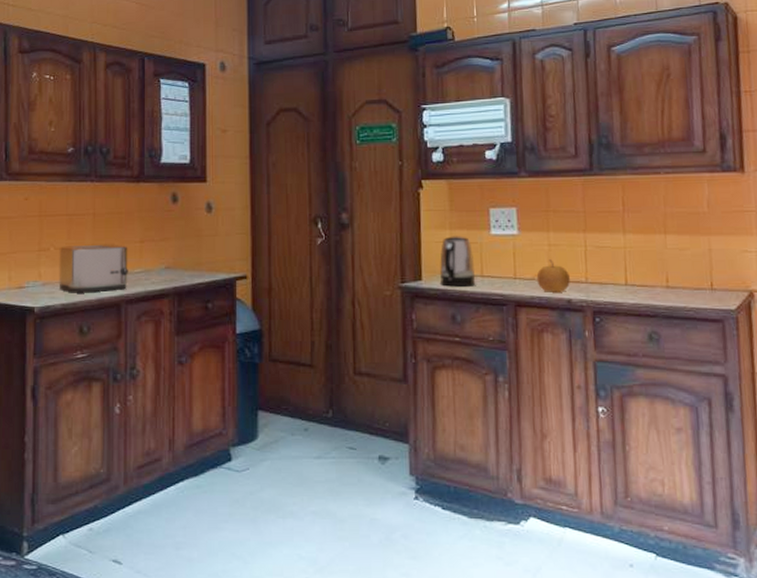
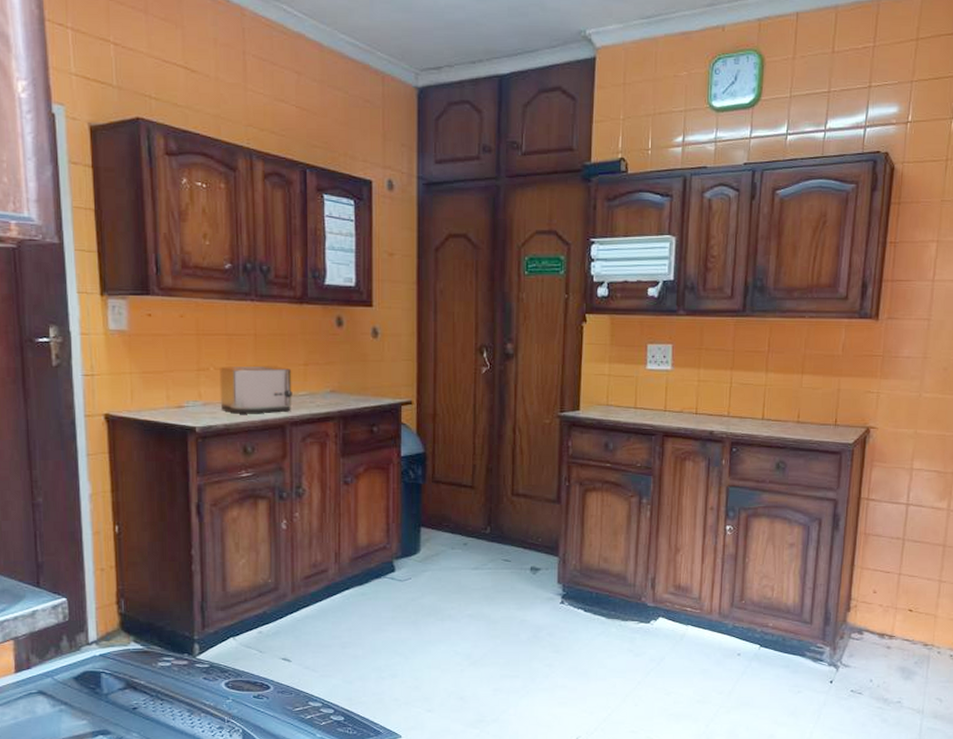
kettle: present [440,236,476,287] -> none [597,369,630,417]
fruit: present [536,260,570,292] -> none [684,394,714,424]

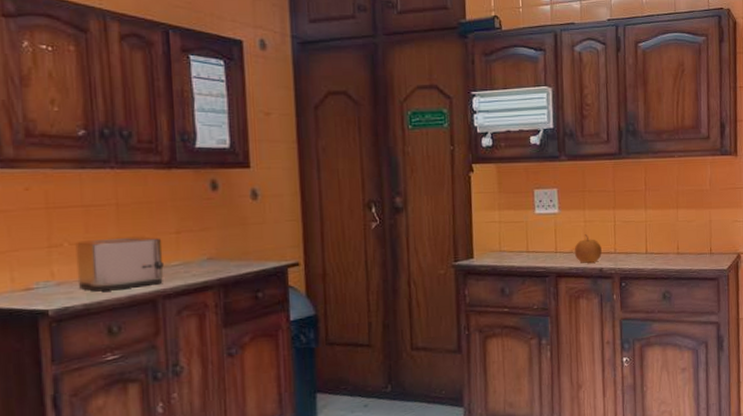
fruit: none [684,394,714,424] -> present [574,234,602,263]

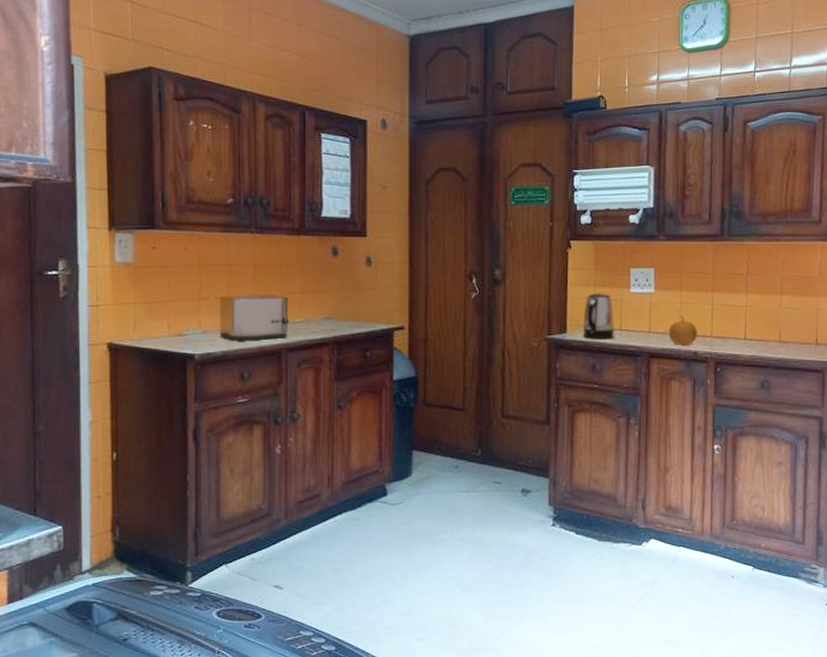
kettle: none [490,216,522,263] -> present [583,293,615,339]

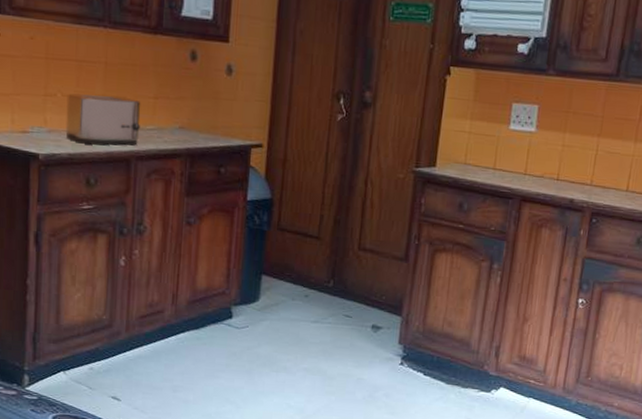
kettle: present [583,293,615,339] -> none [453,126,490,178]
fruit: present [668,316,697,345] -> none [545,160,577,192]

